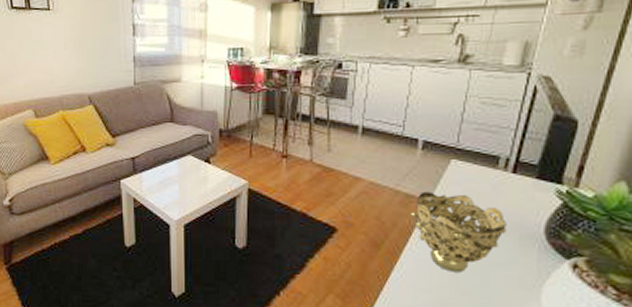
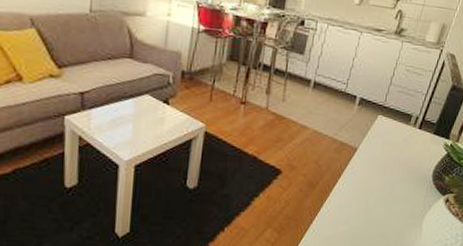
decorative bowl: present [411,191,507,272] -> none [342,141,409,207]

